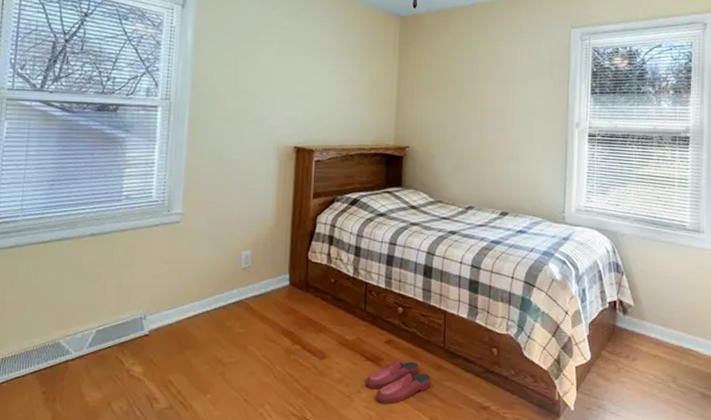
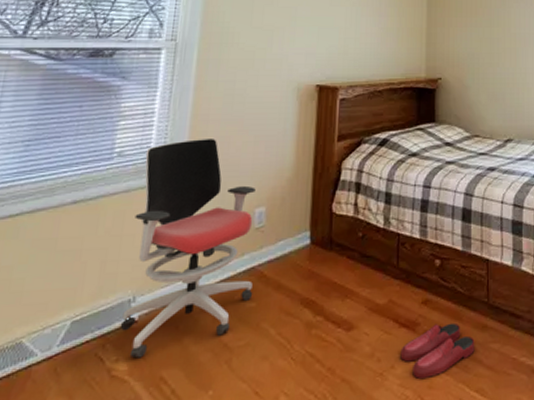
office chair: none [134,188,242,364] -> present [120,137,256,359]

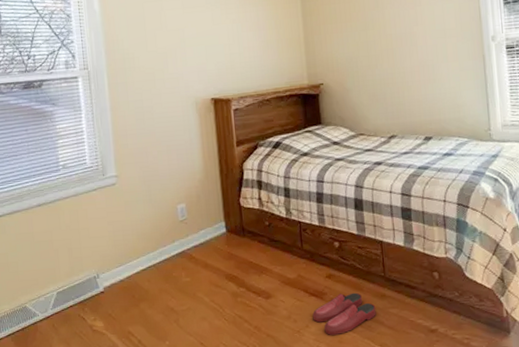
office chair: present [120,137,256,359] -> none [83,149,187,318]

